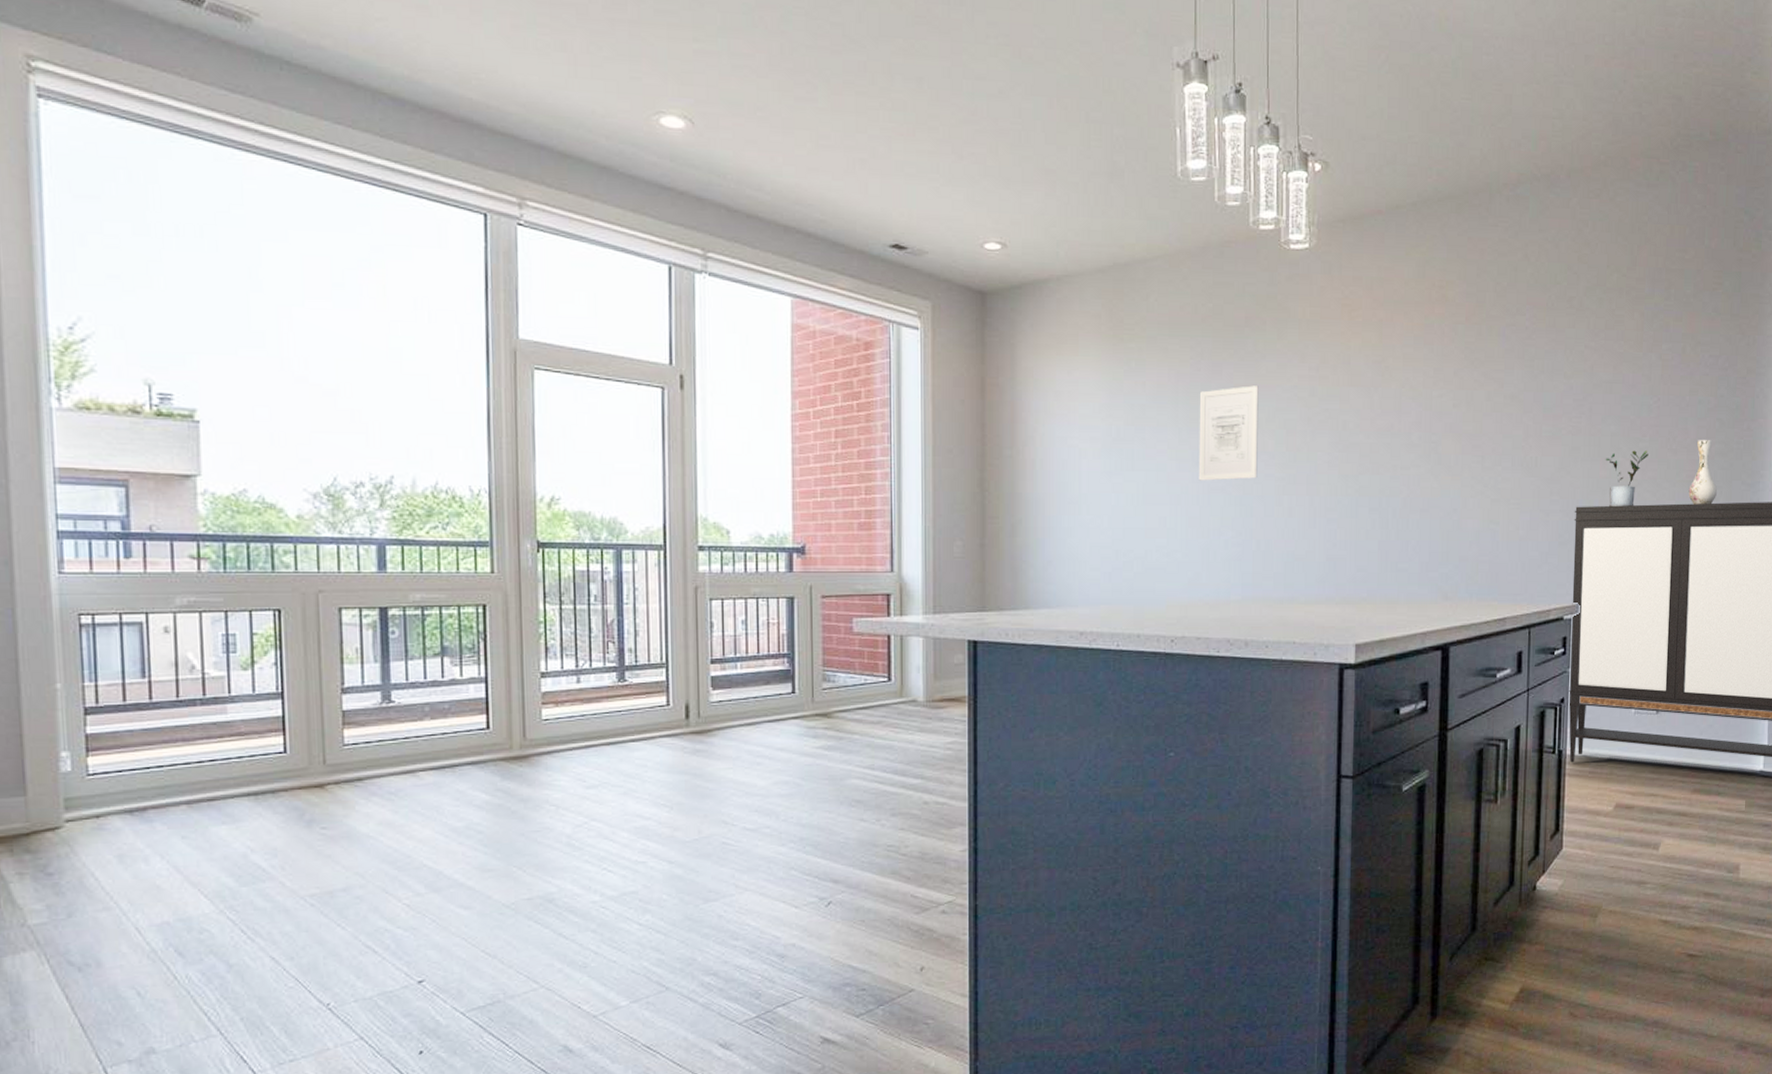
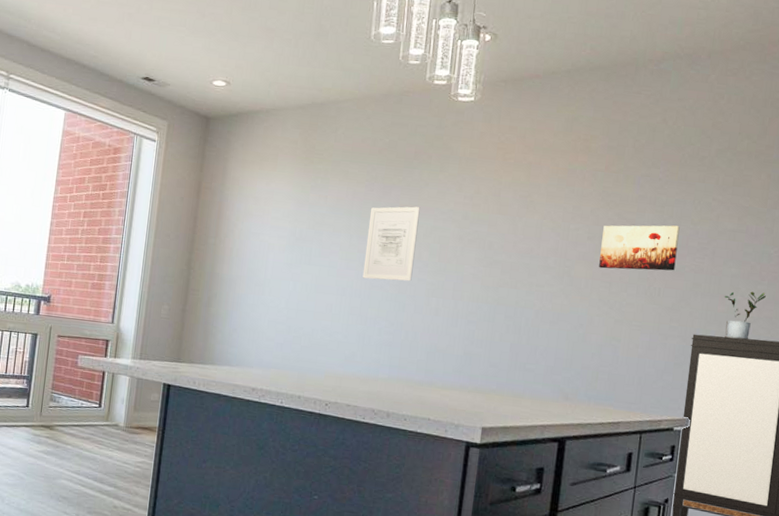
wall art: none [1468,381,1552,440] -> present [599,225,680,271]

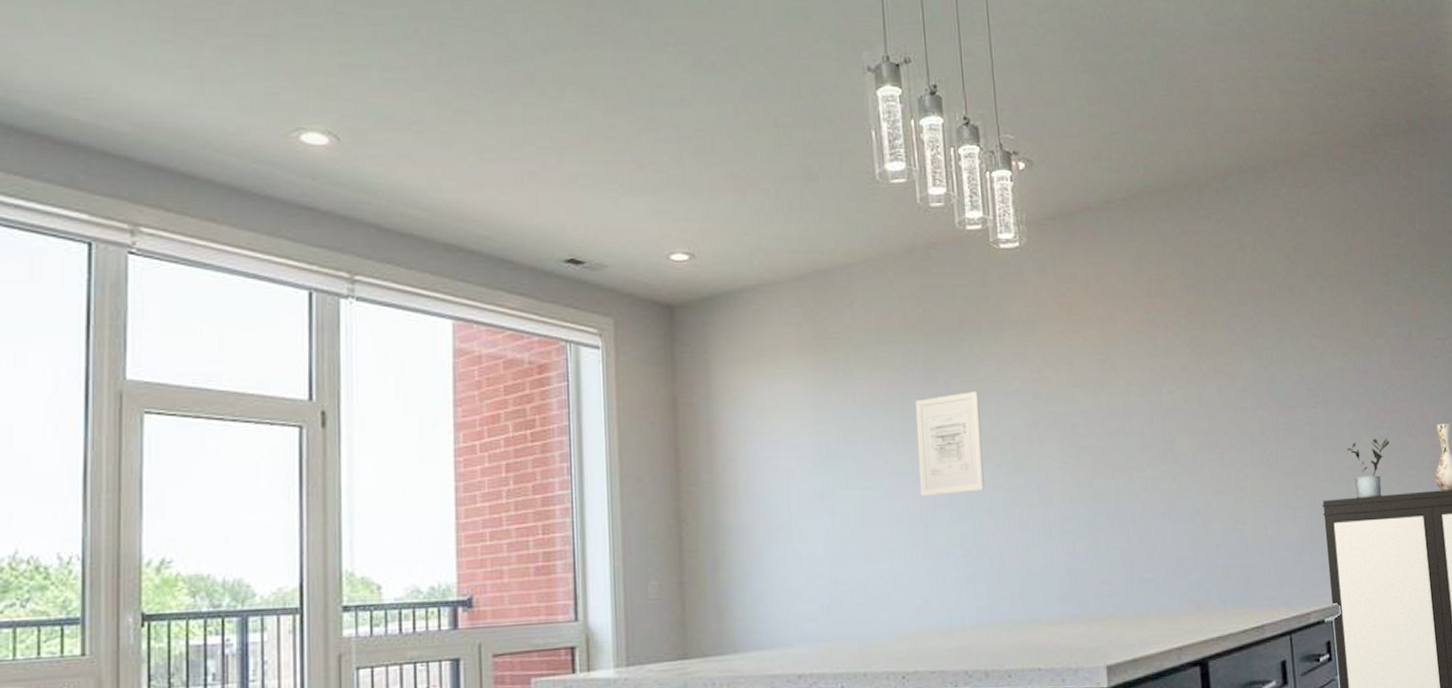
wall art: present [599,225,680,271] -> none [1200,372,1288,437]

